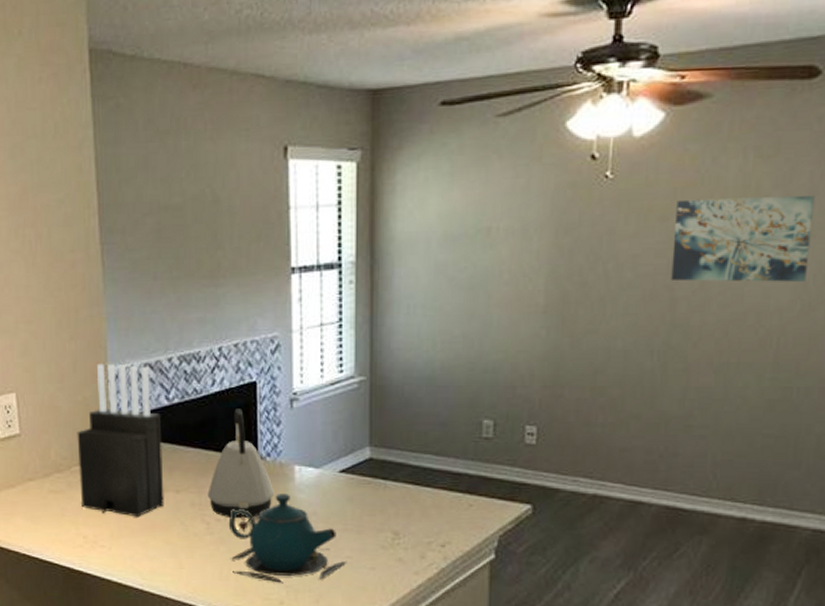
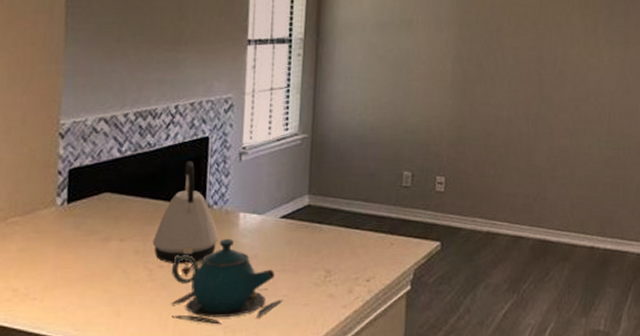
knife block: present [77,363,165,517] -> none [13,117,111,267]
wall art: present [671,196,816,282] -> none [540,10,629,73]

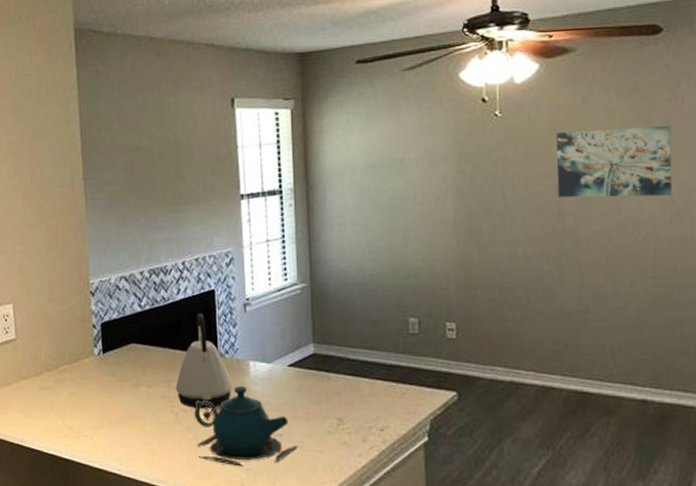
wall art: none [540,10,629,73] -> present [556,126,673,198]

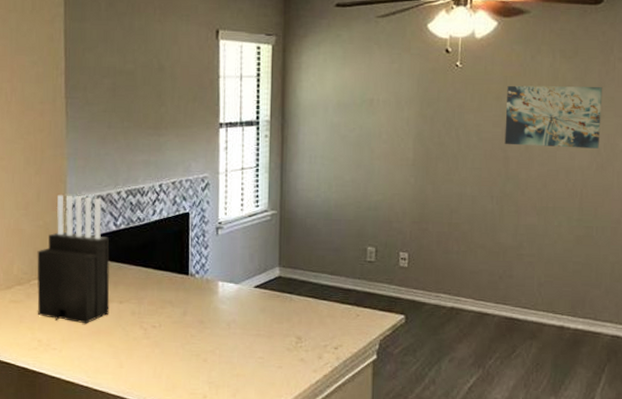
knife block: none [64,277,139,410] -> present [36,195,110,324]
kettle: present [175,313,232,409] -> none [146,234,201,326]
teapot: present [194,386,299,467] -> none [162,305,260,380]

